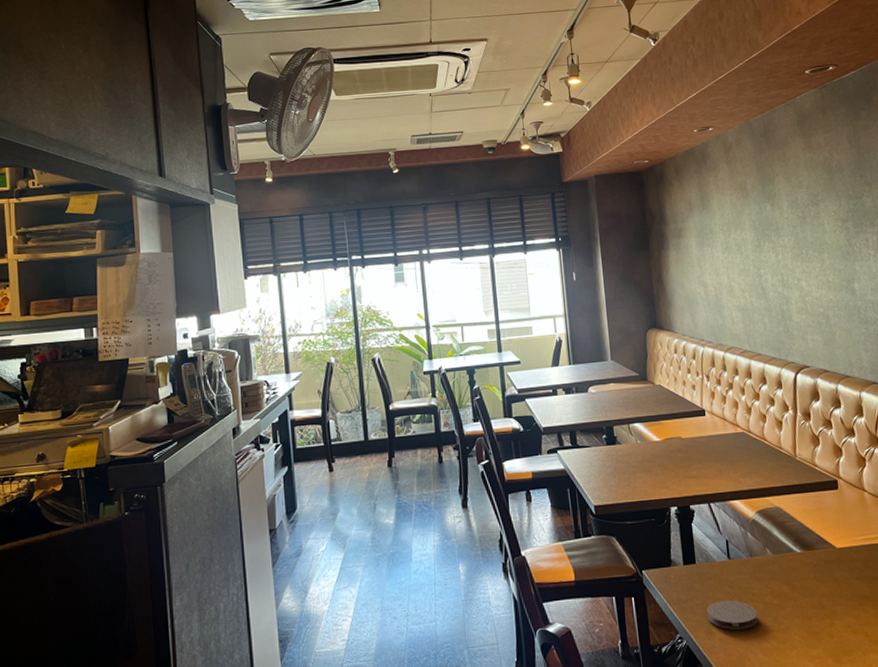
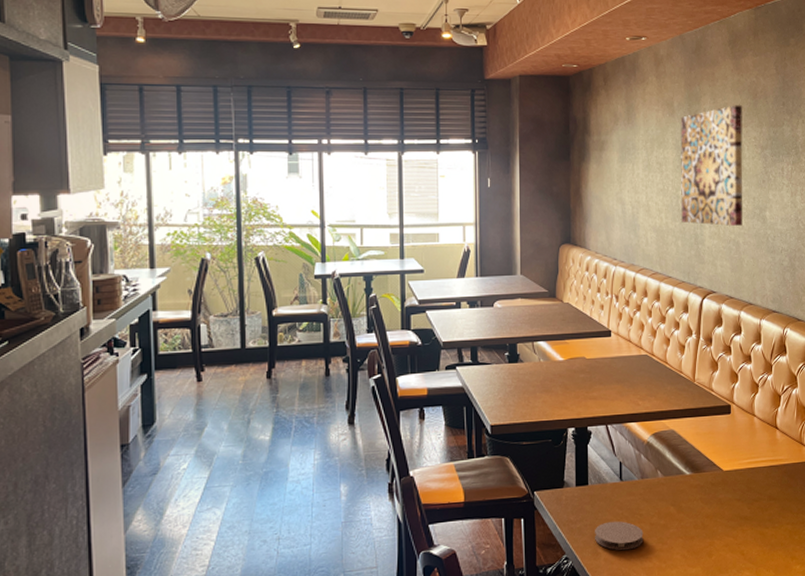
wall art: none [755,180,831,301] -> present [680,104,743,227]

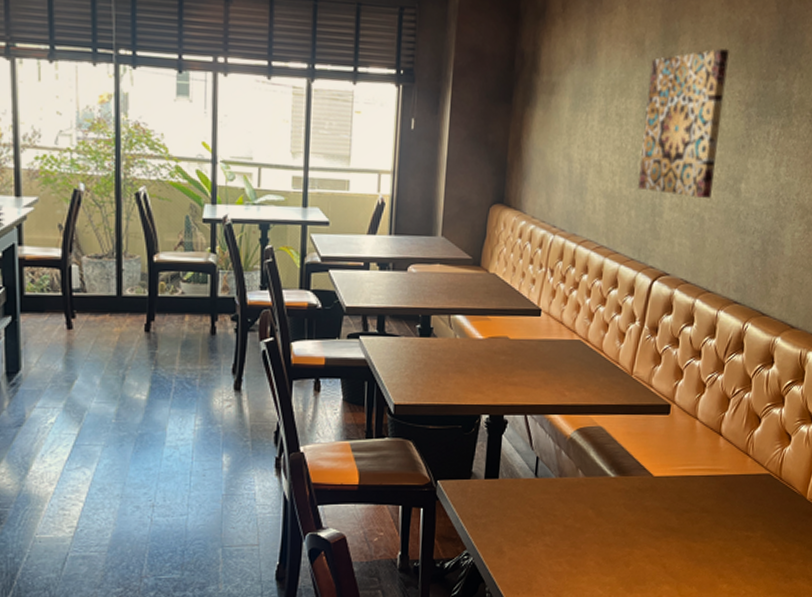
coaster: present [595,521,644,551] -> none [501,519,556,552]

